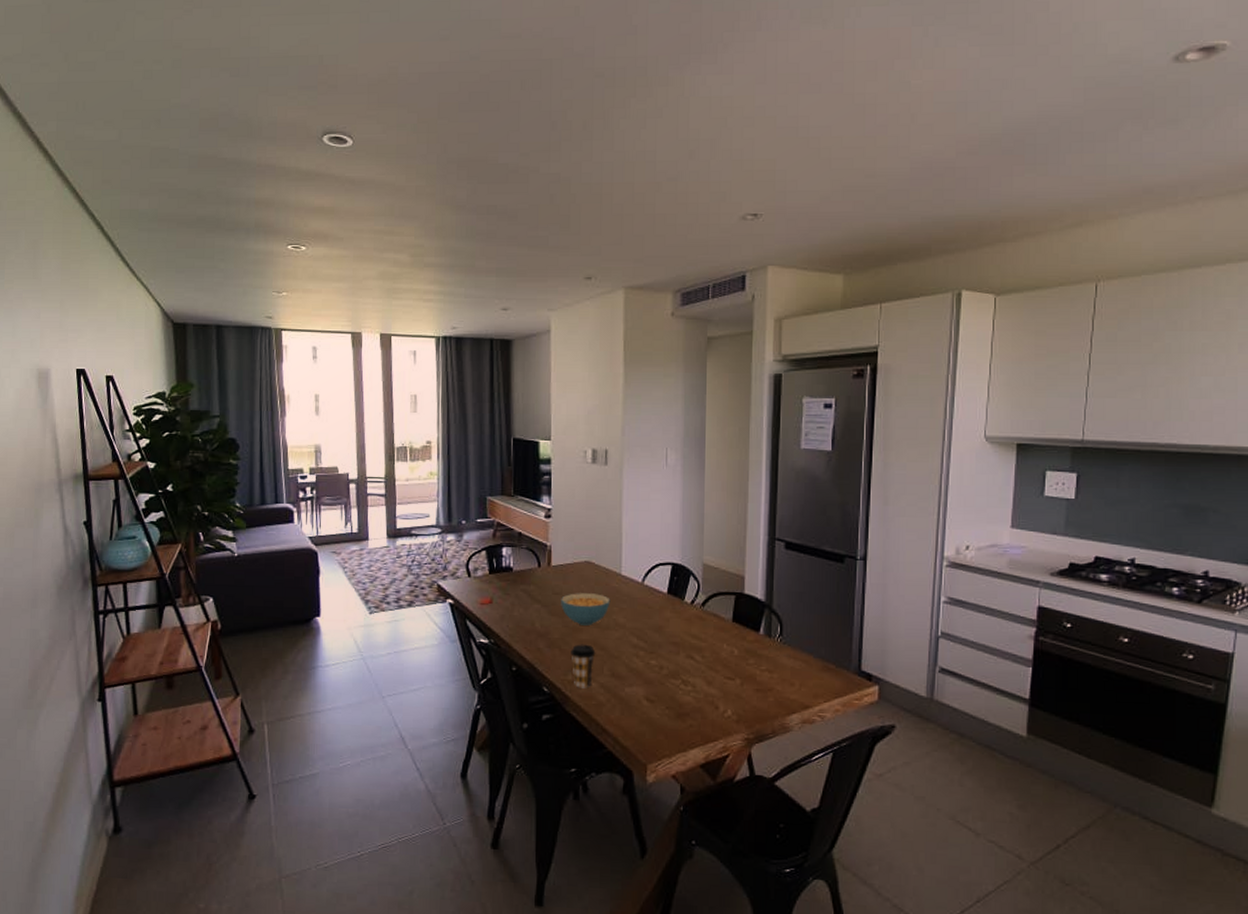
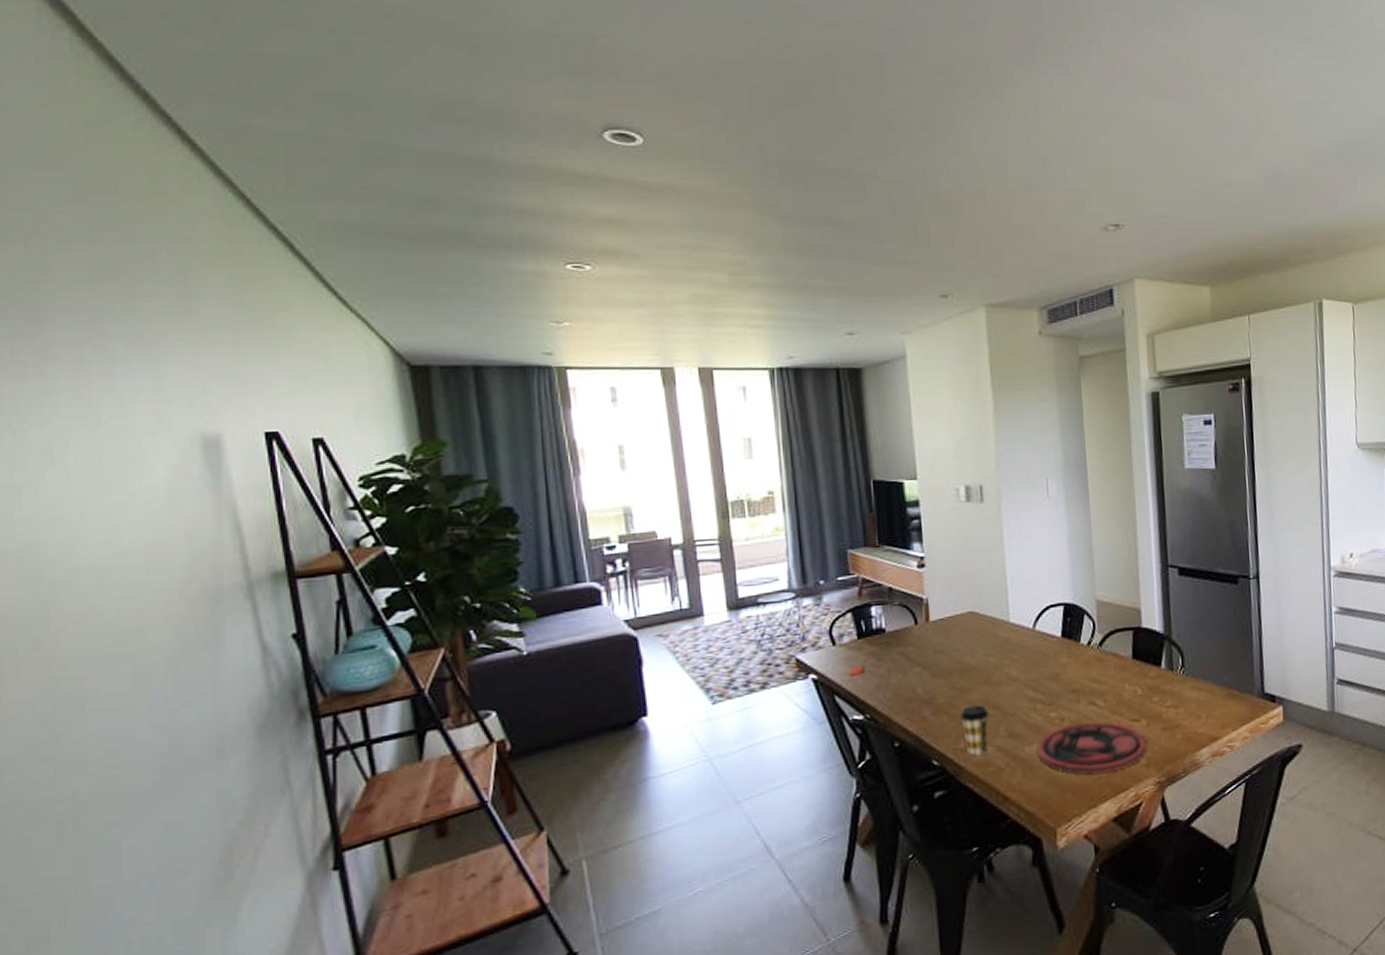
cereal bowl: present [561,593,610,626] -> none [944,646,1000,685]
plate: none [637,673,738,722] -> present [1038,722,1147,774]

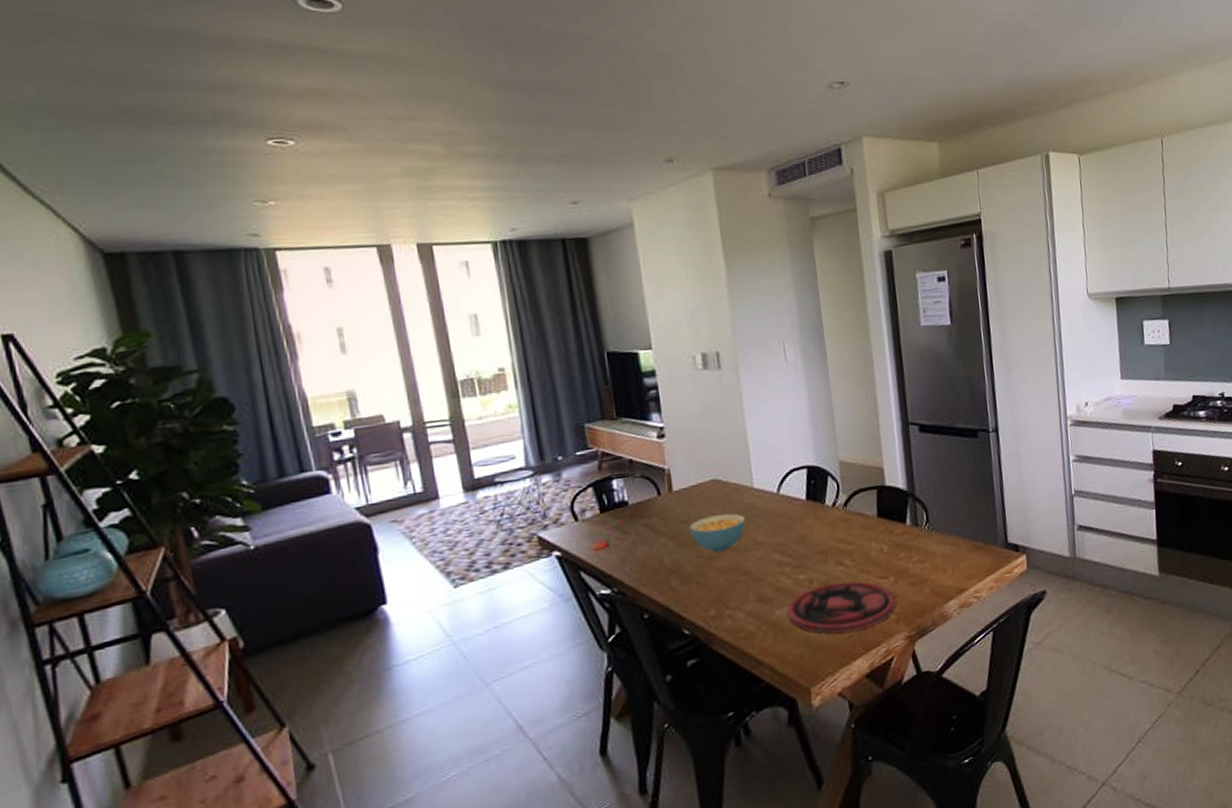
cereal bowl: none [944,646,1000,685] -> present [689,513,746,552]
coffee cup: present [960,705,989,756] -> none [709,571,738,622]

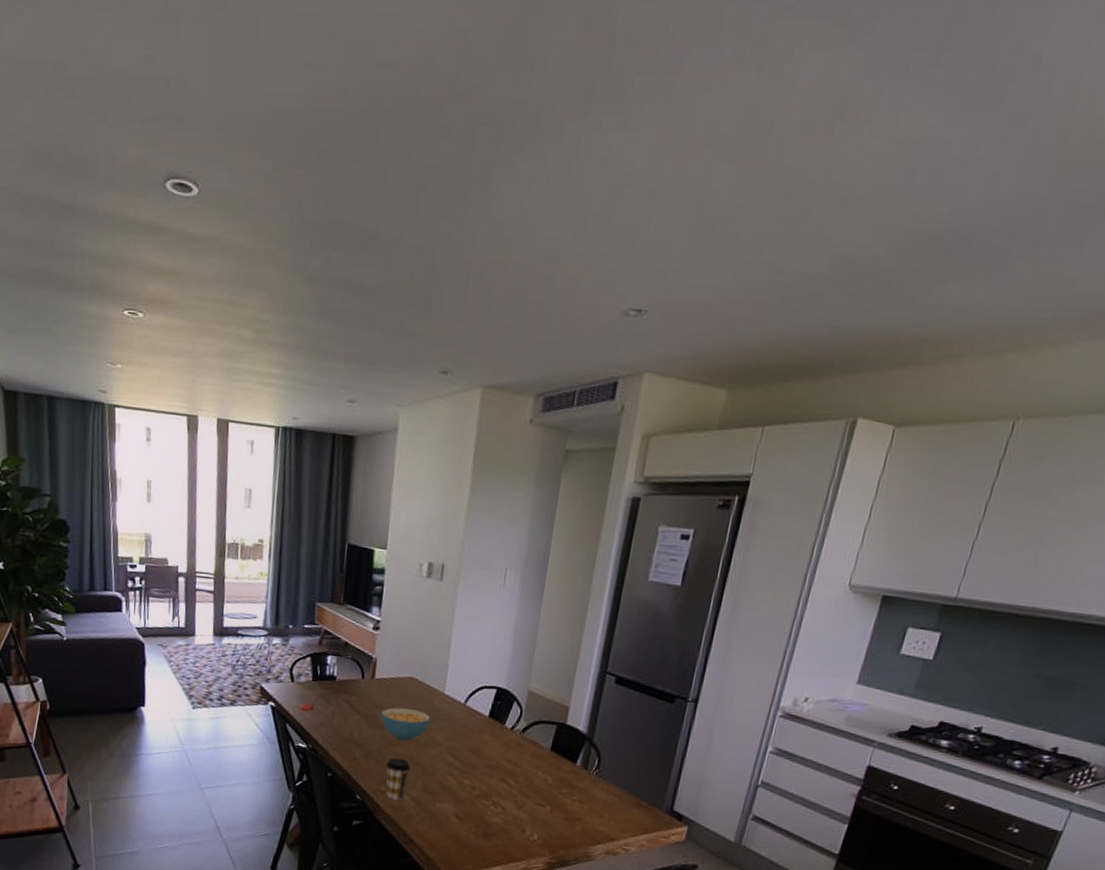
coffee cup: none [709,571,738,622] -> present [386,757,411,800]
plate: present [788,581,896,633] -> none [446,794,546,843]

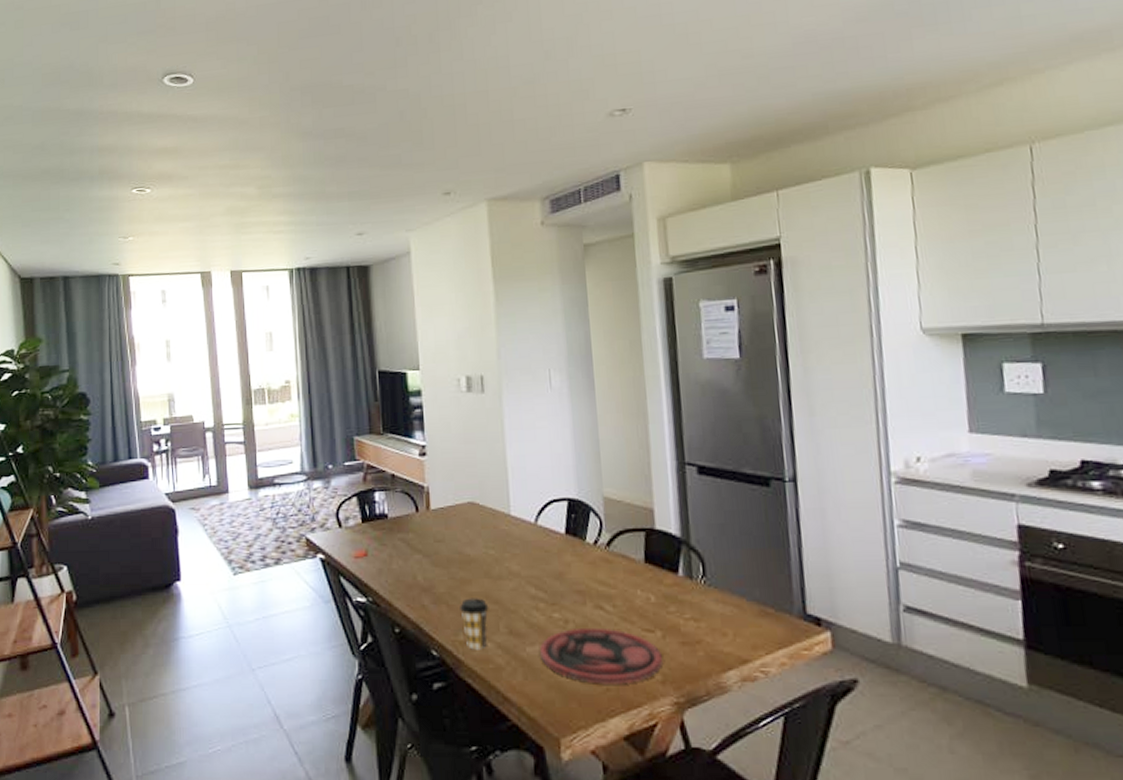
cereal bowl: present [381,707,431,741] -> none [444,538,501,576]
plate: none [446,794,546,843] -> present [540,627,662,684]

